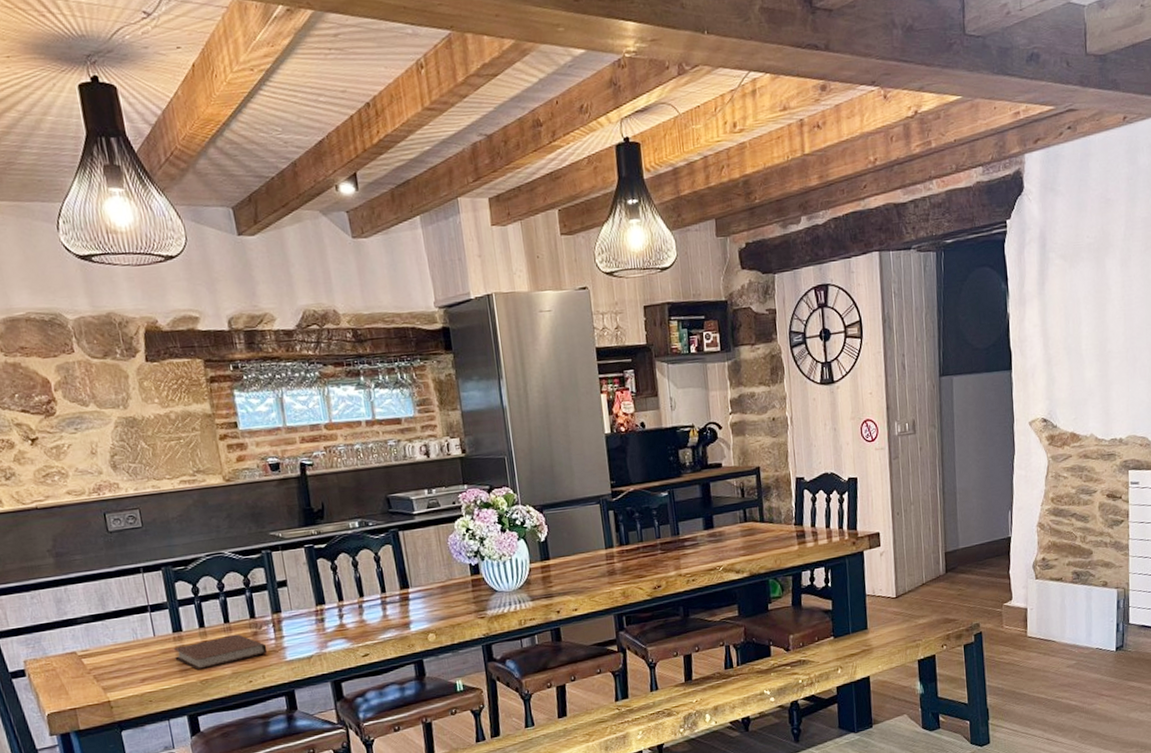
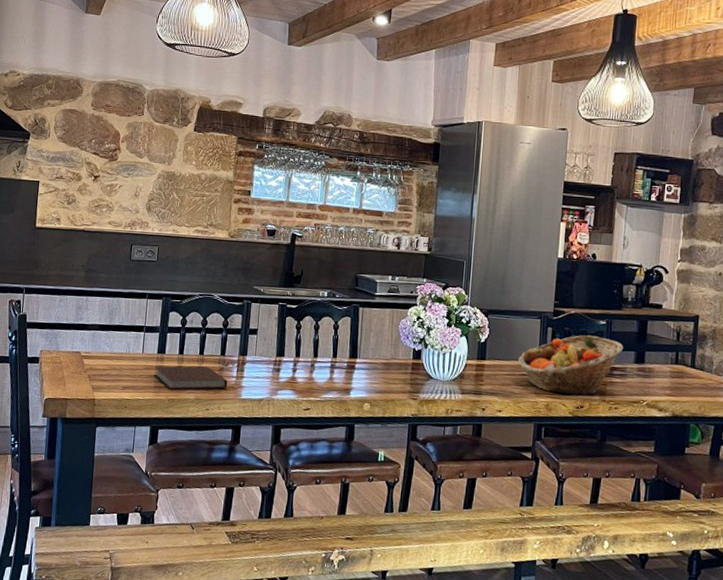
fruit basket: none [584,510,691,579] -> present [517,335,624,396]

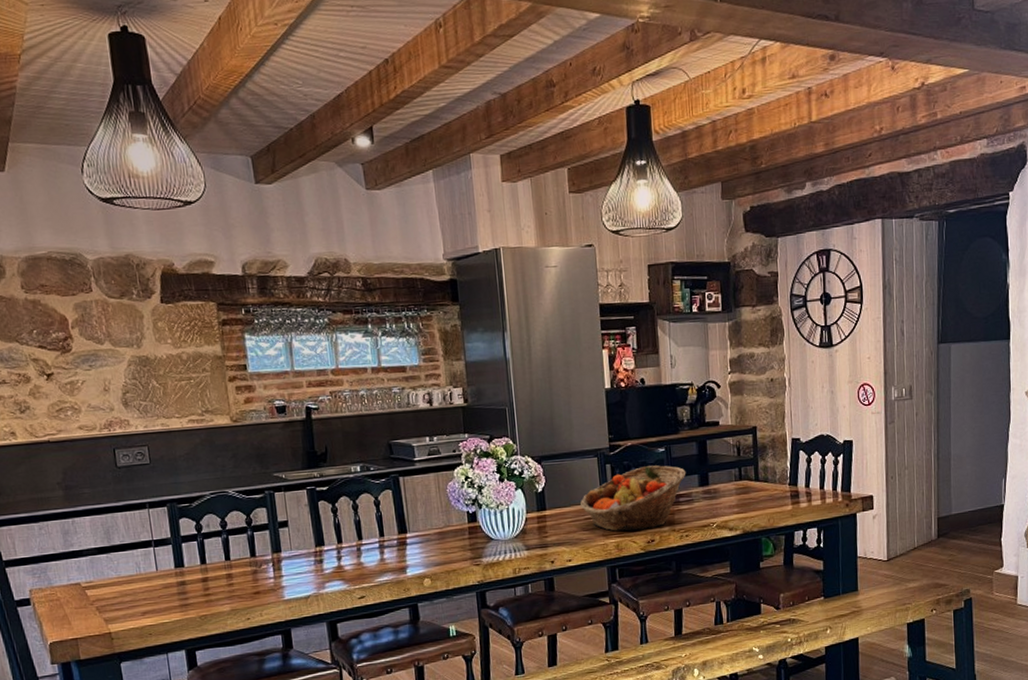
notebook: present [154,366,228,390] -> none [174,571,266,606]

